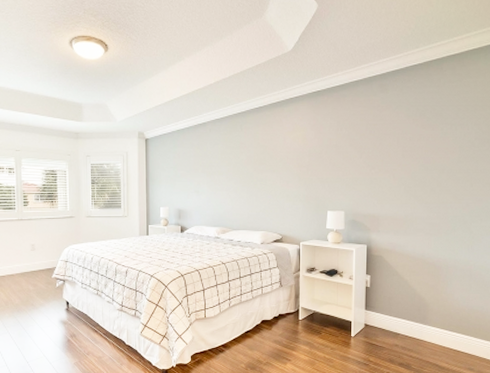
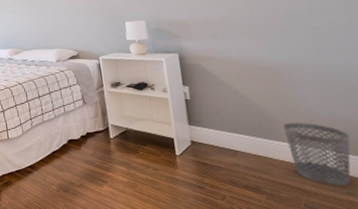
wastebasket: none [435,310,479,363] -> present [283,122,351,186]

